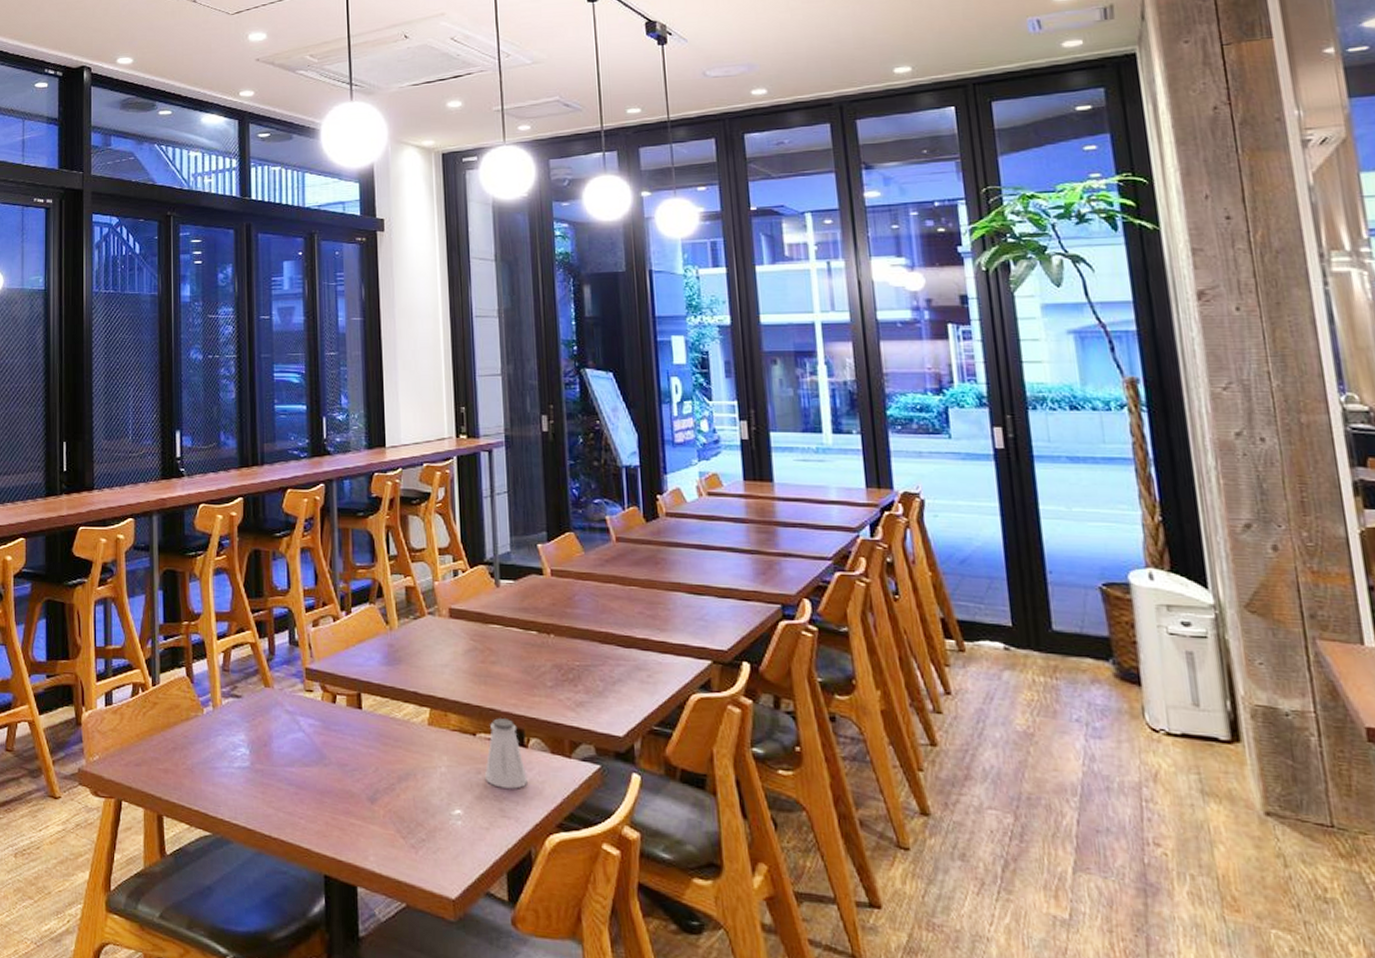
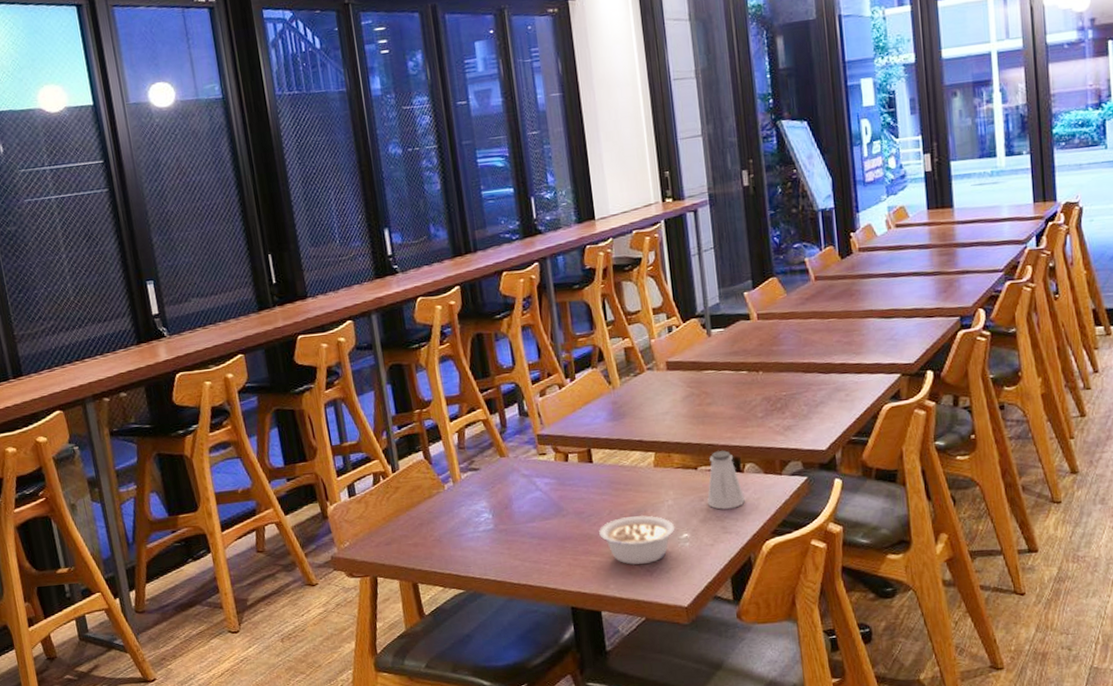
legume: none [362,778,447,839] -> present [599,515,675,565]

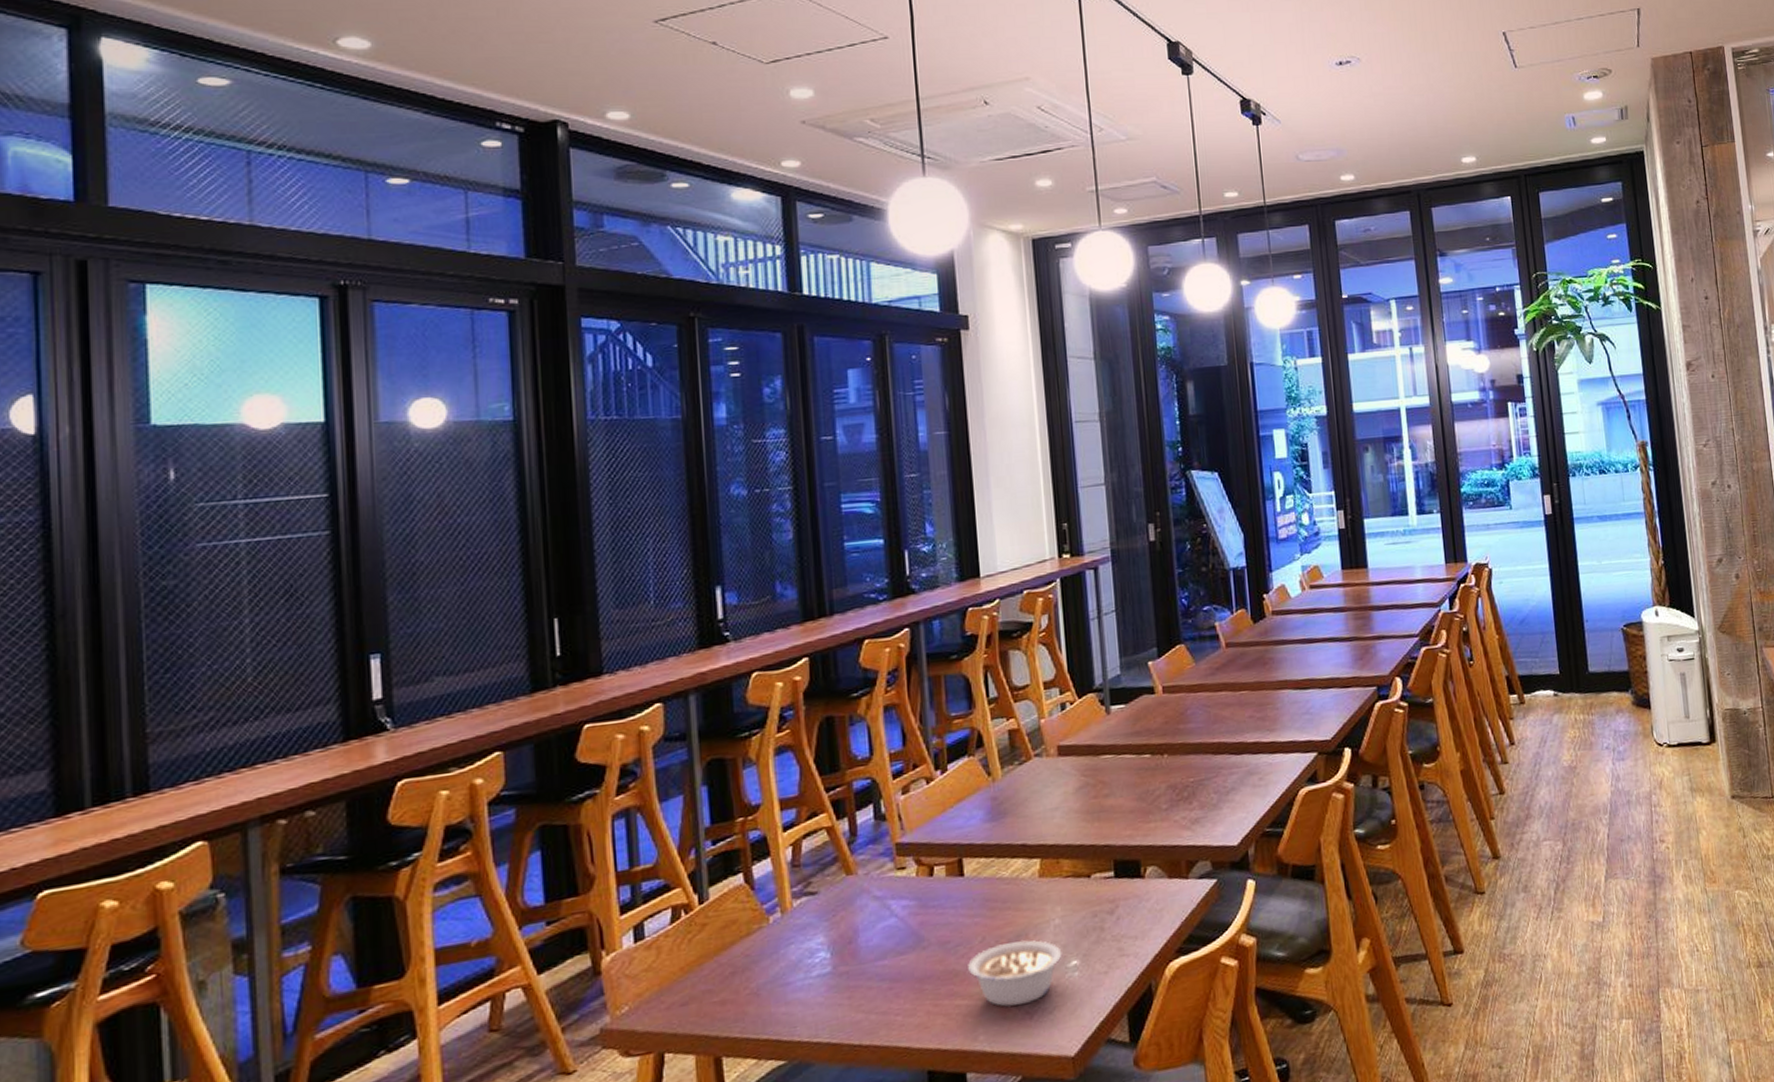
saltshaker: present [707,450,745,510] -> none [1101,852,1146,927]

